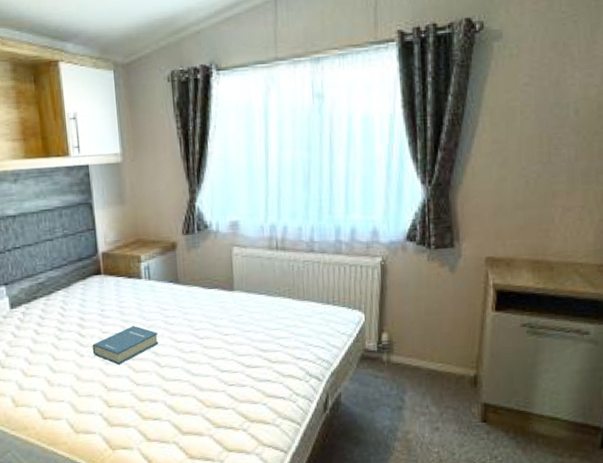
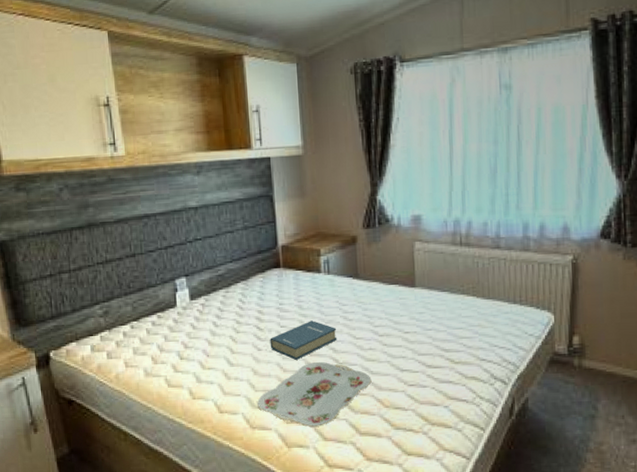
serving tray: none [81,366,193,429] -> present [257,362,372,427]

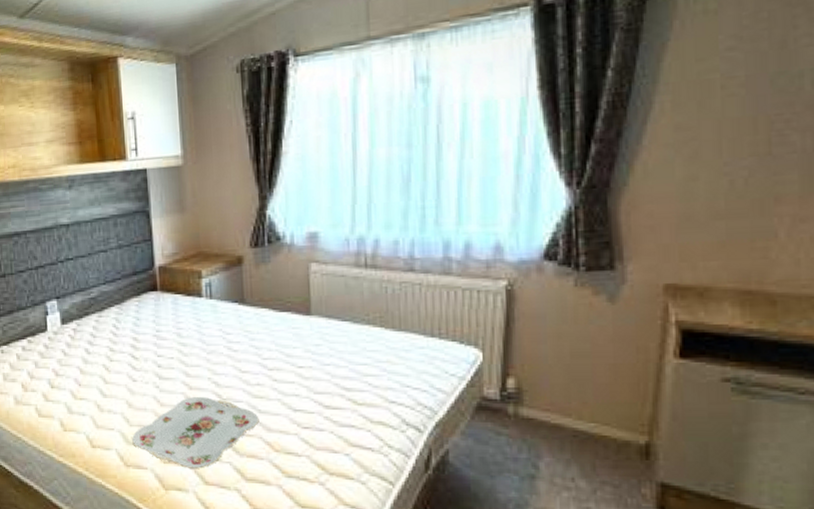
hardback book: present [270,320,337,360] -> none [146,350,220,393]

